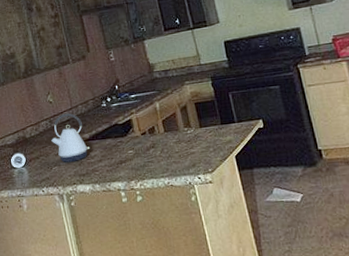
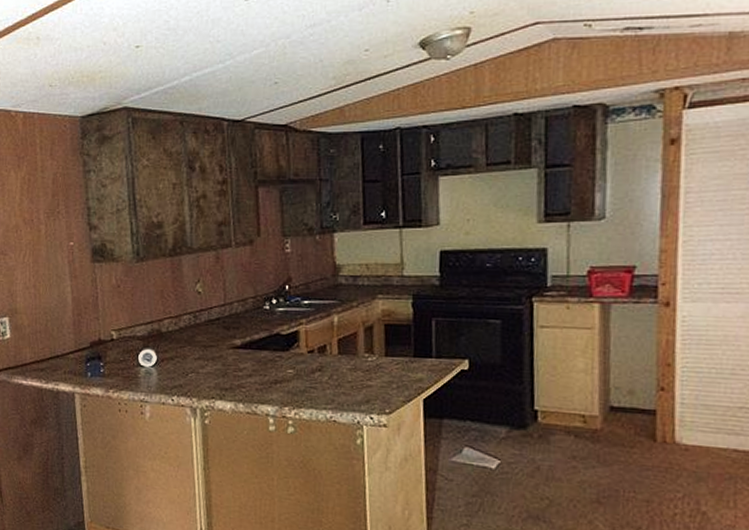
kettle: present [51,113,90,162] -> none [192,309,240,371]

